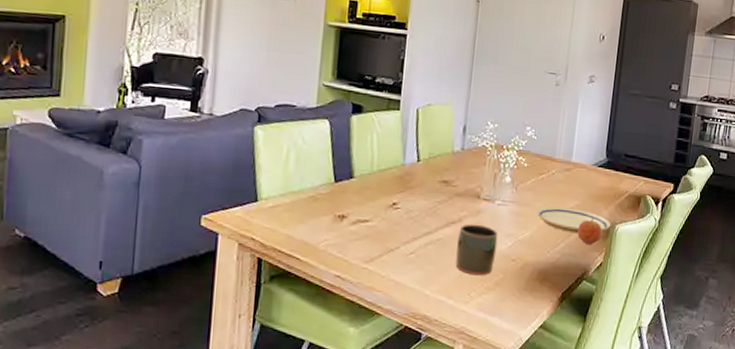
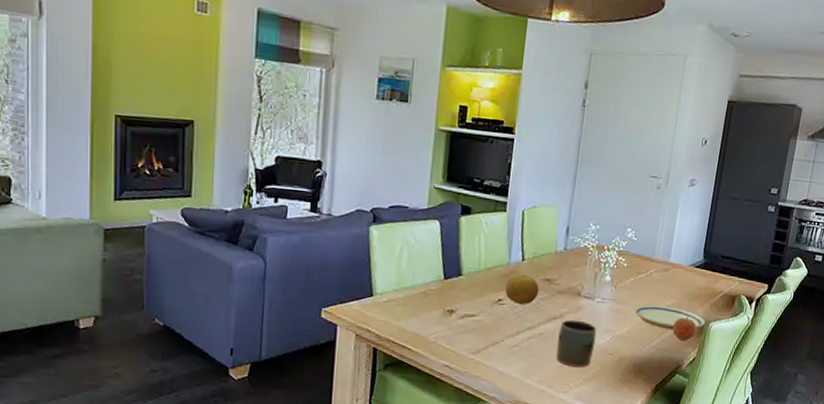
fruit: none [400,175,436,208] -> present [505,273,539,304]

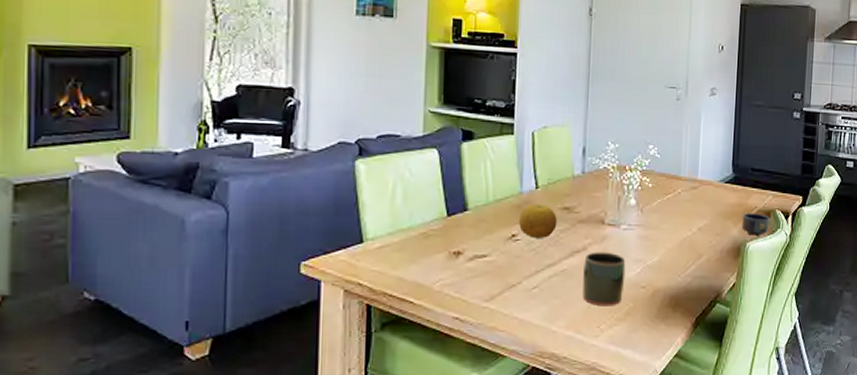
plate: present [634,304,706,330] -> none [664,228,742,255]
fruit: present [672,315,697,341] -> none [708,237,734,266]
mug: none [706,296,735,317] -> present [741,213,770,236]

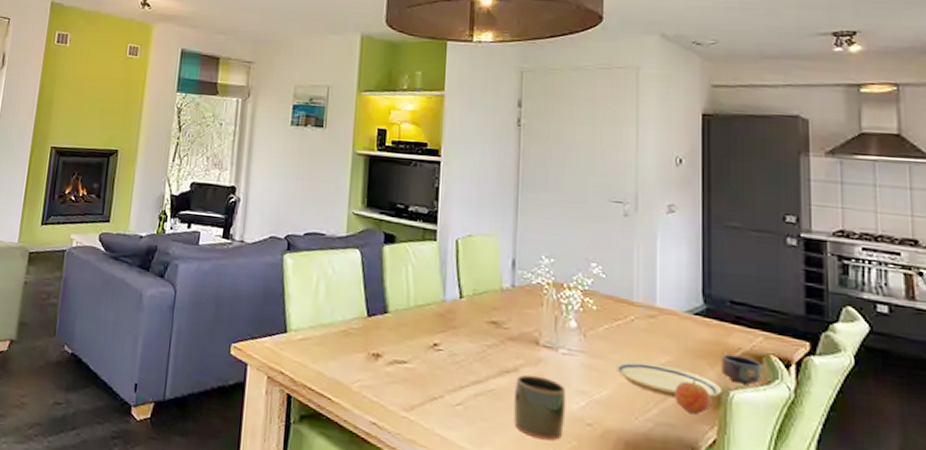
fruit: present [519,204,557,238] -> none [441,313,484,352]
plate: none [664,228,742,255] -> present [614,360,723,398]
fruit: none [708,237,734,266] -> present [675,379,712,415]

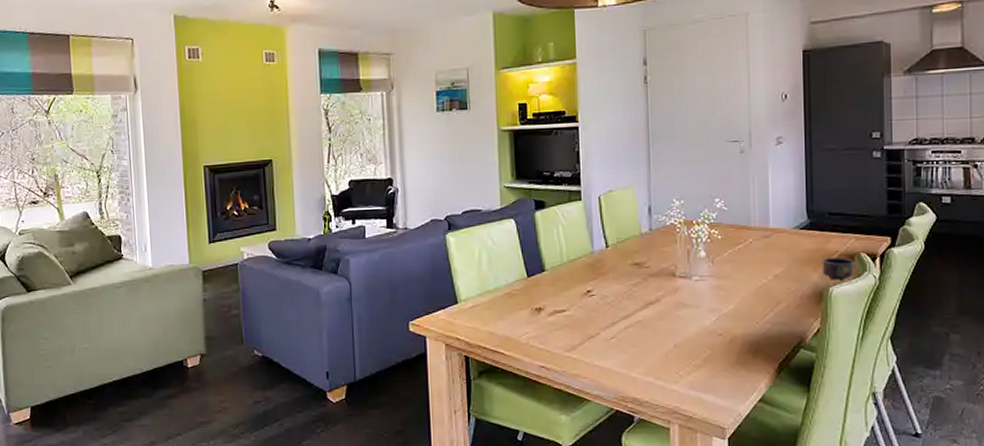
mug: present [513,374,566,441] -> none [657,302,701,354]
plate: present [614,360,723,398] -> none [738,275,824,301]
fruit: present [675,379,712,415] -> none [787,283,816,312]

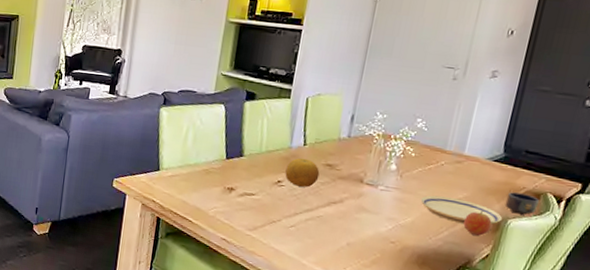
fruit: none [593,261,629,293] -> present [285,157,320,187]
plate: none [738,275,824,301] -> present [420,195,503,225]
fruit: none [787,283,816,312] -> present [463,210,493,237]

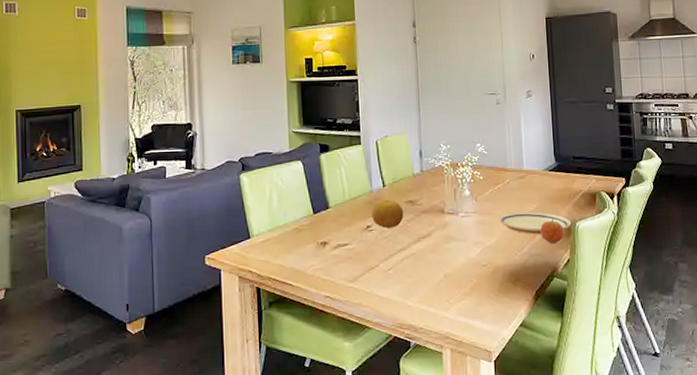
mug: present [505,192,539,215] -> none [569,196,596,216]

